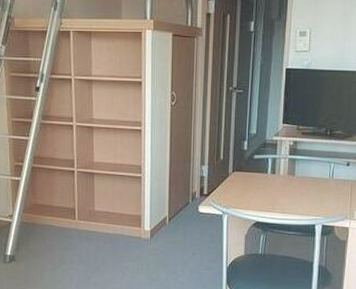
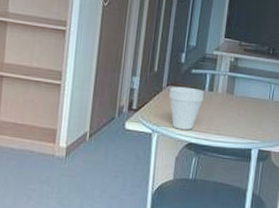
cup: none [235,171,268,210] -> present [169,86,204,130]

